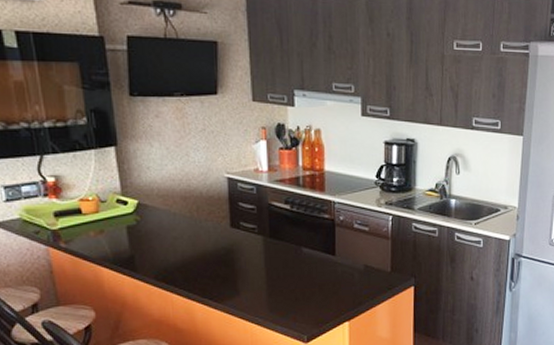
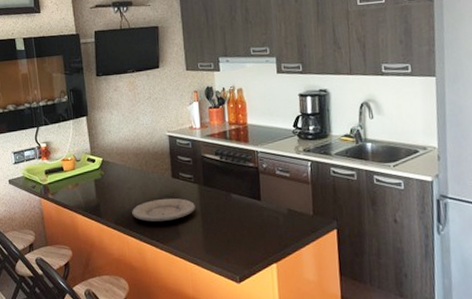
plate: none [178,250,258,277] -> present [132,198,195,222]

